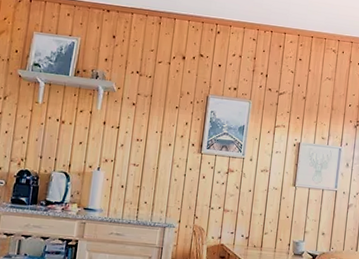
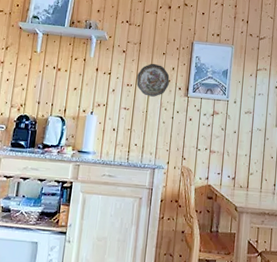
decorative plate: none [147,117,183,153] -> present [136,63,170,97]

